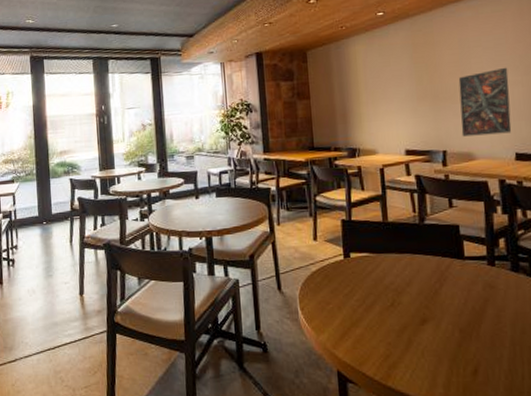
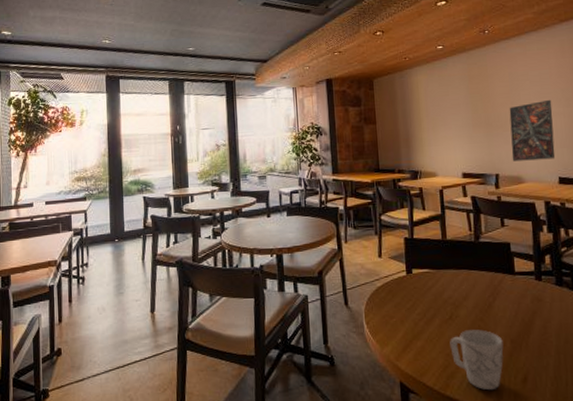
mug: none [391,318,452,382] -> present [450,329,504,391]

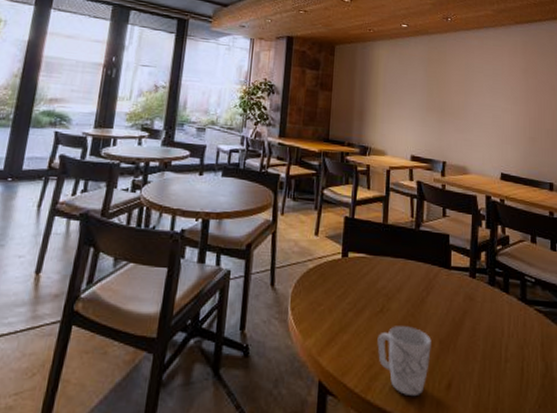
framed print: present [509,99,556,162] -> none [460,94,501,154]

